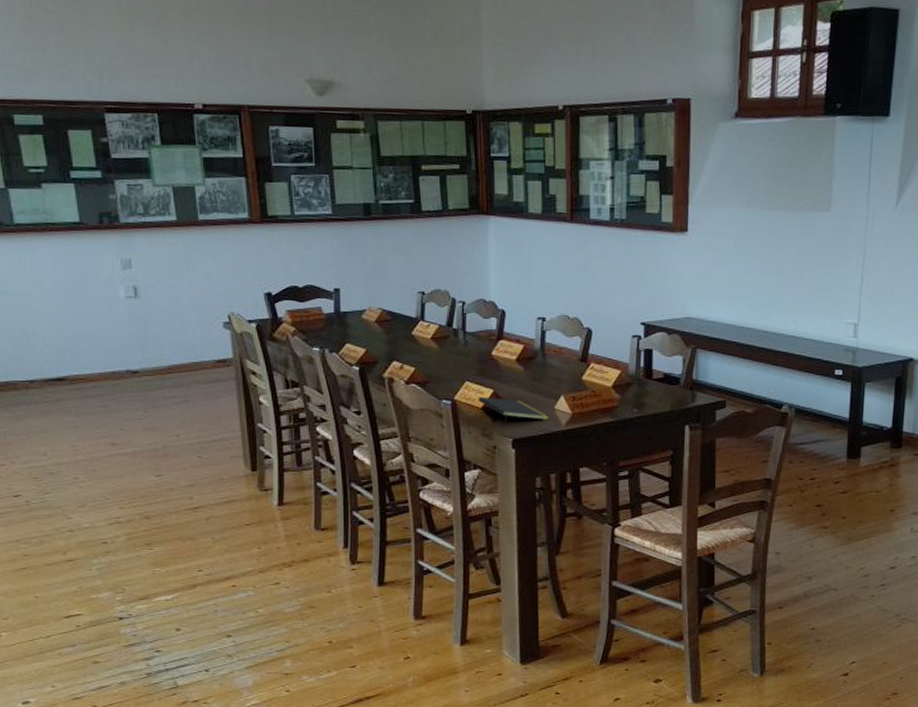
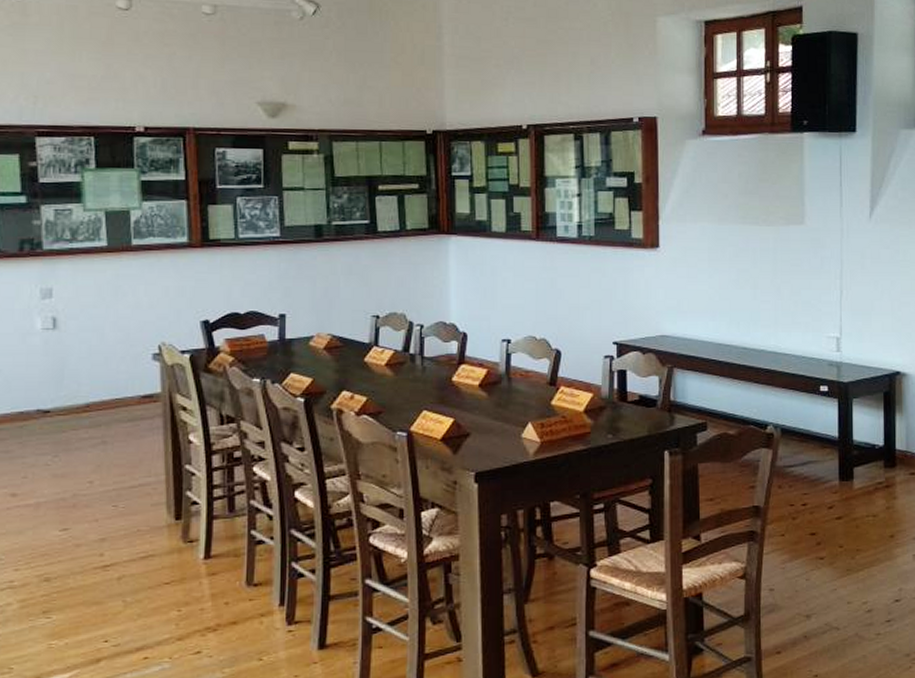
notepad: present [478,396,550,426] -> none [437,426,517,459]

